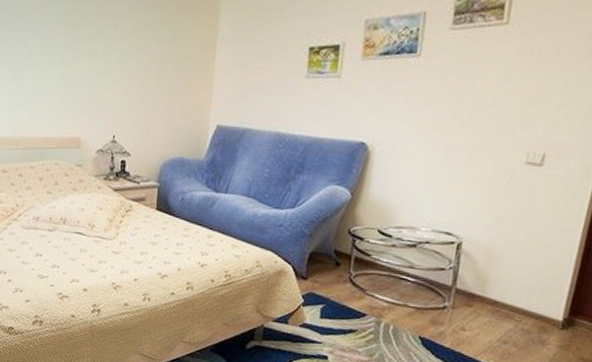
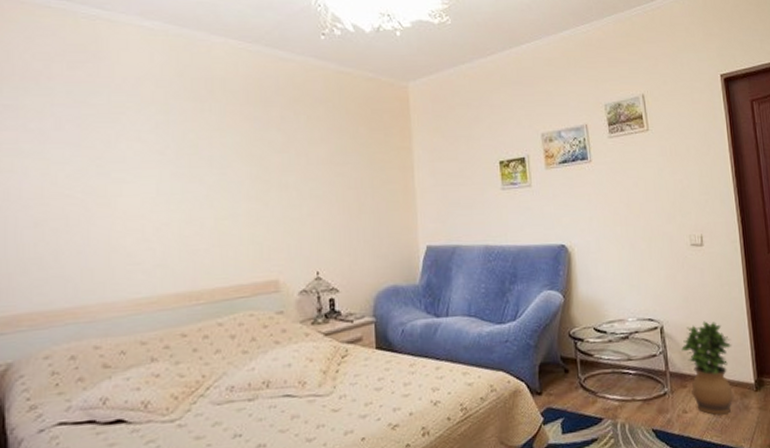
potted plant: none [476,246,546,343] -> present [681,321,734,415]

